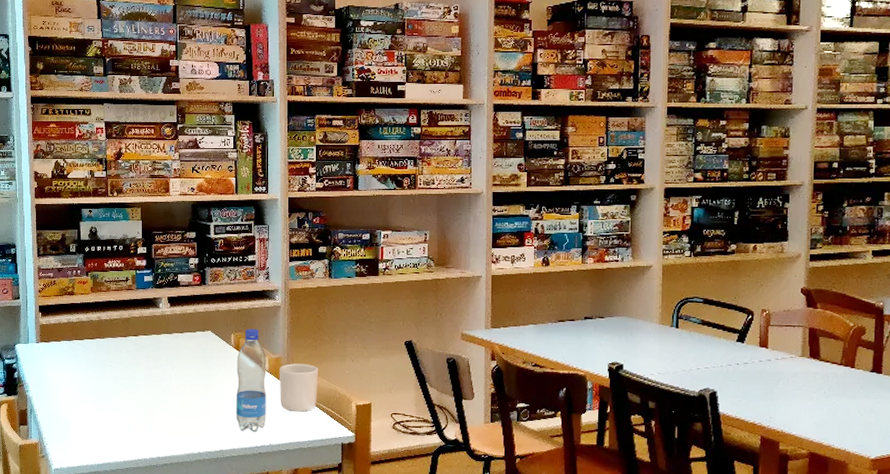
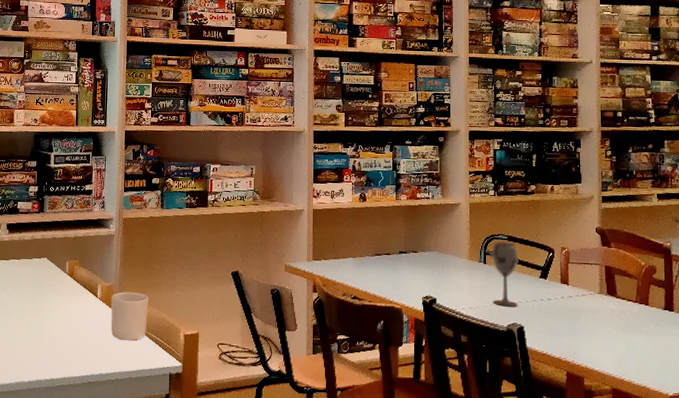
bottle: present [236,329,266,432] -> none [68,256,99,361]
wine glass: none [684,305,714,372] -> present [491,242,518,307]

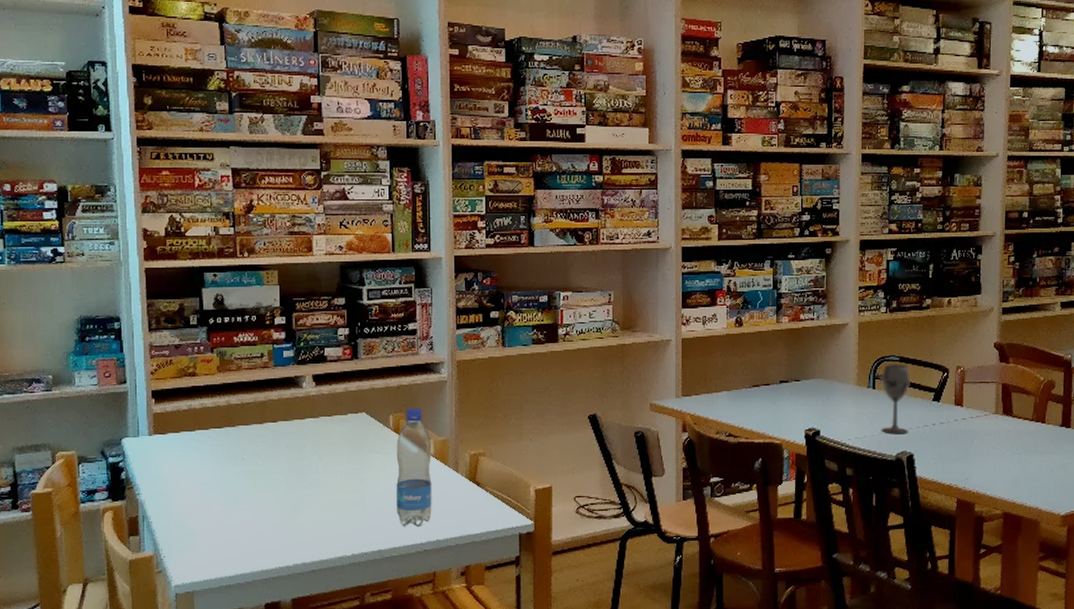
bottle: none [68,256,99,361] -> present [396,408,432,527]
mug: present [111,292,149,341] -> none [447,445,492,501]

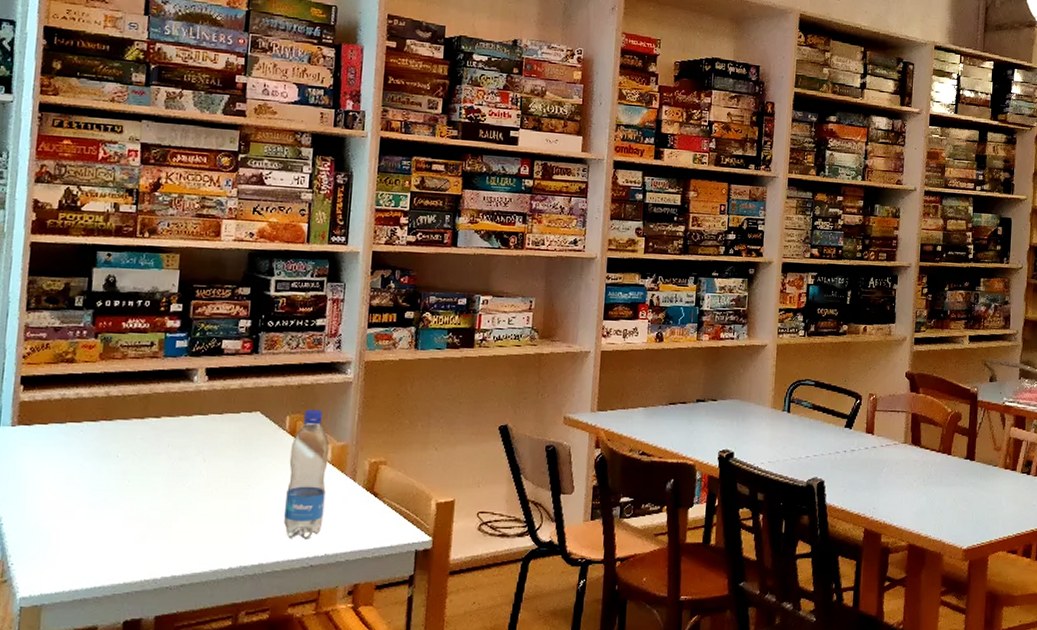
wine glass: present [880,364,910,434] -> none [795,388,825,460]

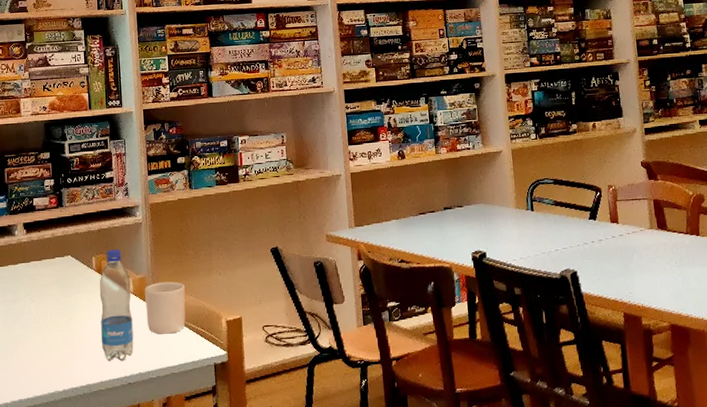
mug: none [342,452,393,513] -> present [145,281,186,334]

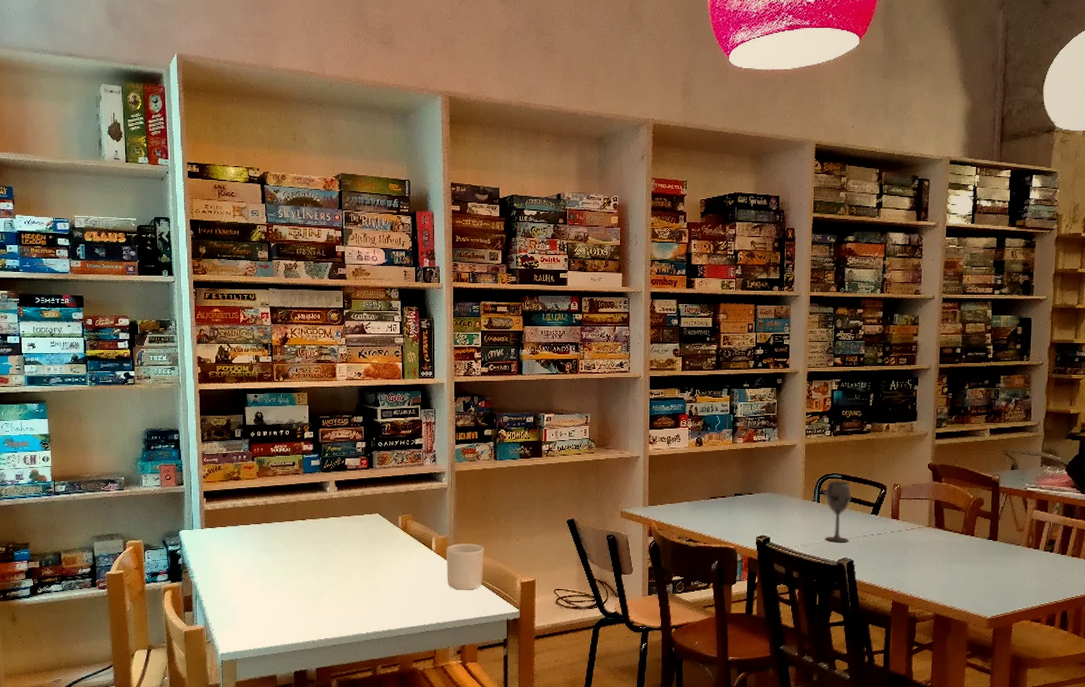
bottle: present [99,249,134,361] -> none [404,510,434,611]
wine glass: none [537,186,569,253] -> present [824,481,851,543]

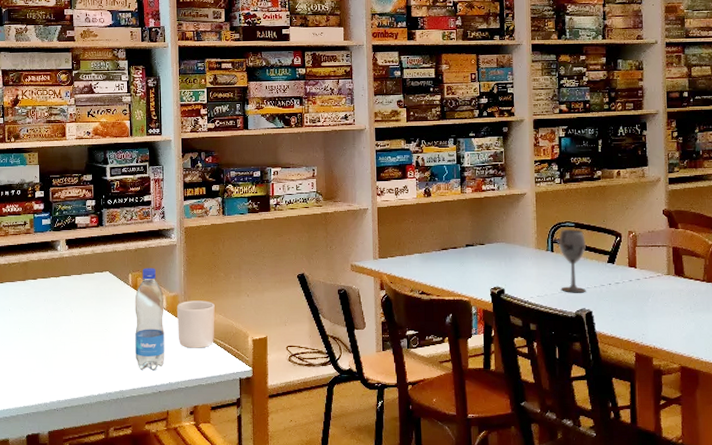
bottle: none [404,510,434,611] -> present [134,268,165,371]

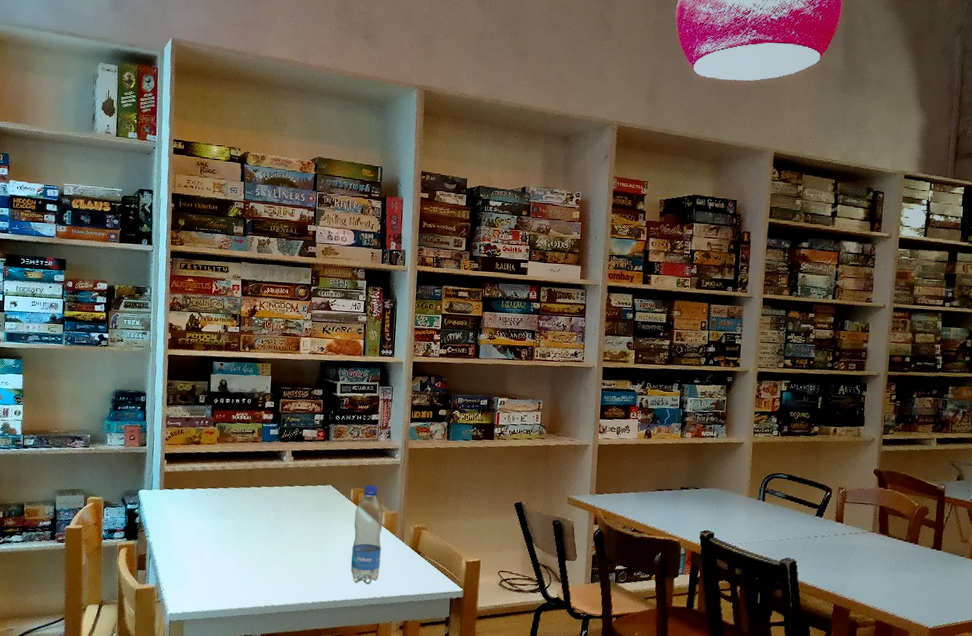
mug: present [177,300,215,348] -> none [394,519,432,567]
wine glass: present [558,229,586,293] -> none [769,480,797,543]

